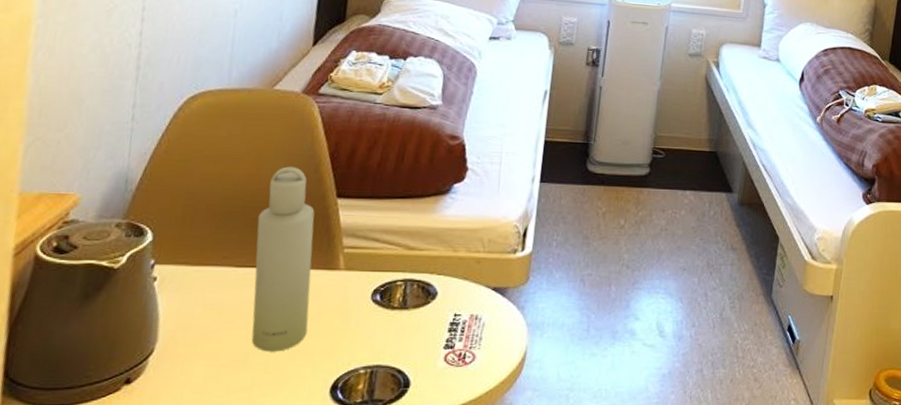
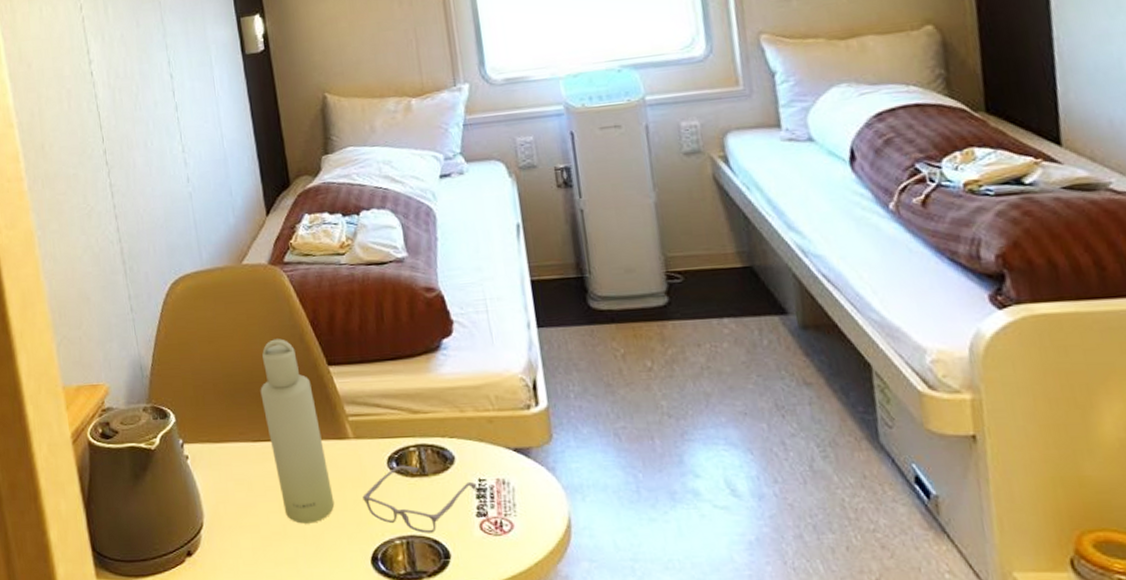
eyeglasses: none [338,298,452,364] -> present [362,465,477,534]

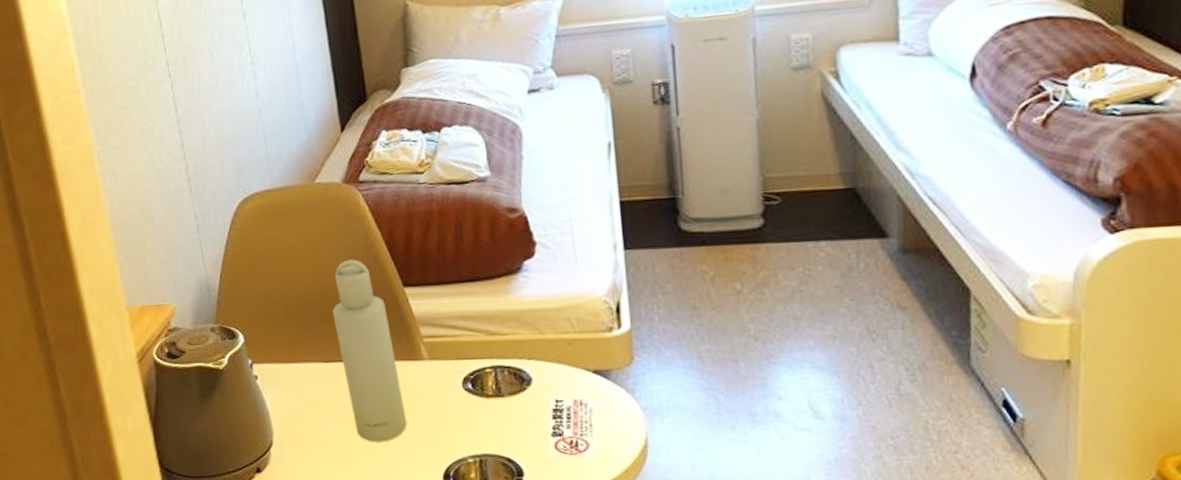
eyeglasses: present [362,465,477,534] -> none [436,386,554,452]

